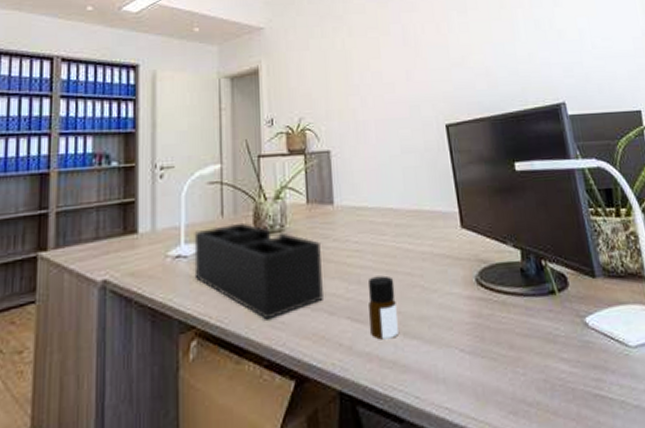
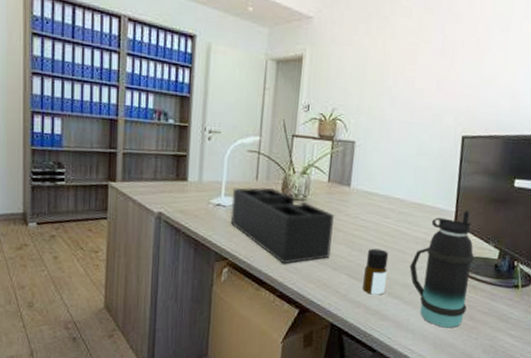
bottle: none [421,209,503,368] -> present [409,211,475,328]

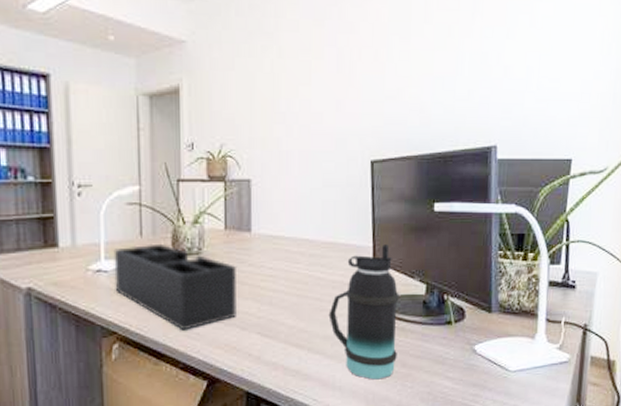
bottle: present [362,248,389,295] -> none [278,299,304,353]

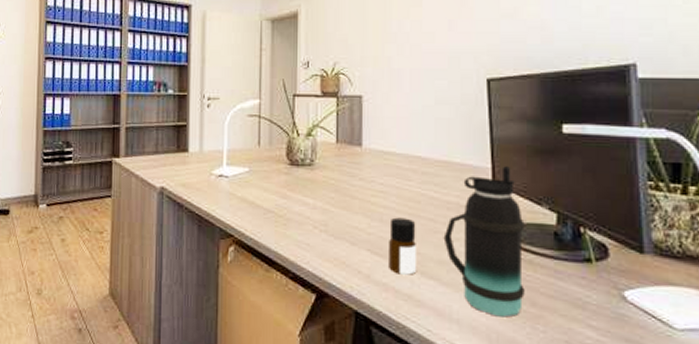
desk organizer: present [113,243,238,331] -> none [234,153,348,240]
bottle: none [278,299,304,353] -> present [389,217,416,275]

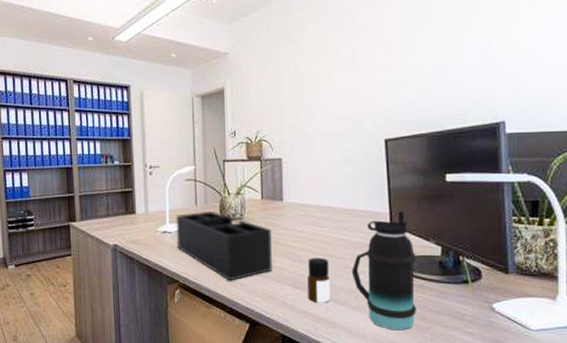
desk organizer: none [234,153,348,240] -> present [176,211,272,281]

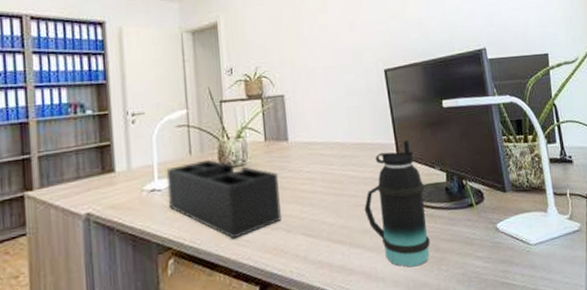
bottle: present [307,257,330,303] -> none [318,198,345,250]

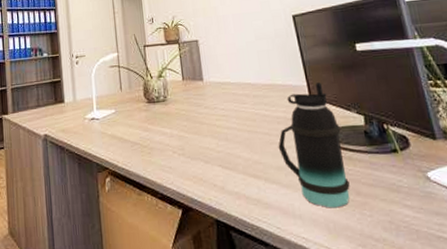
desk organizer: present [166,159,281,239] -> none [102,95,200,165]

